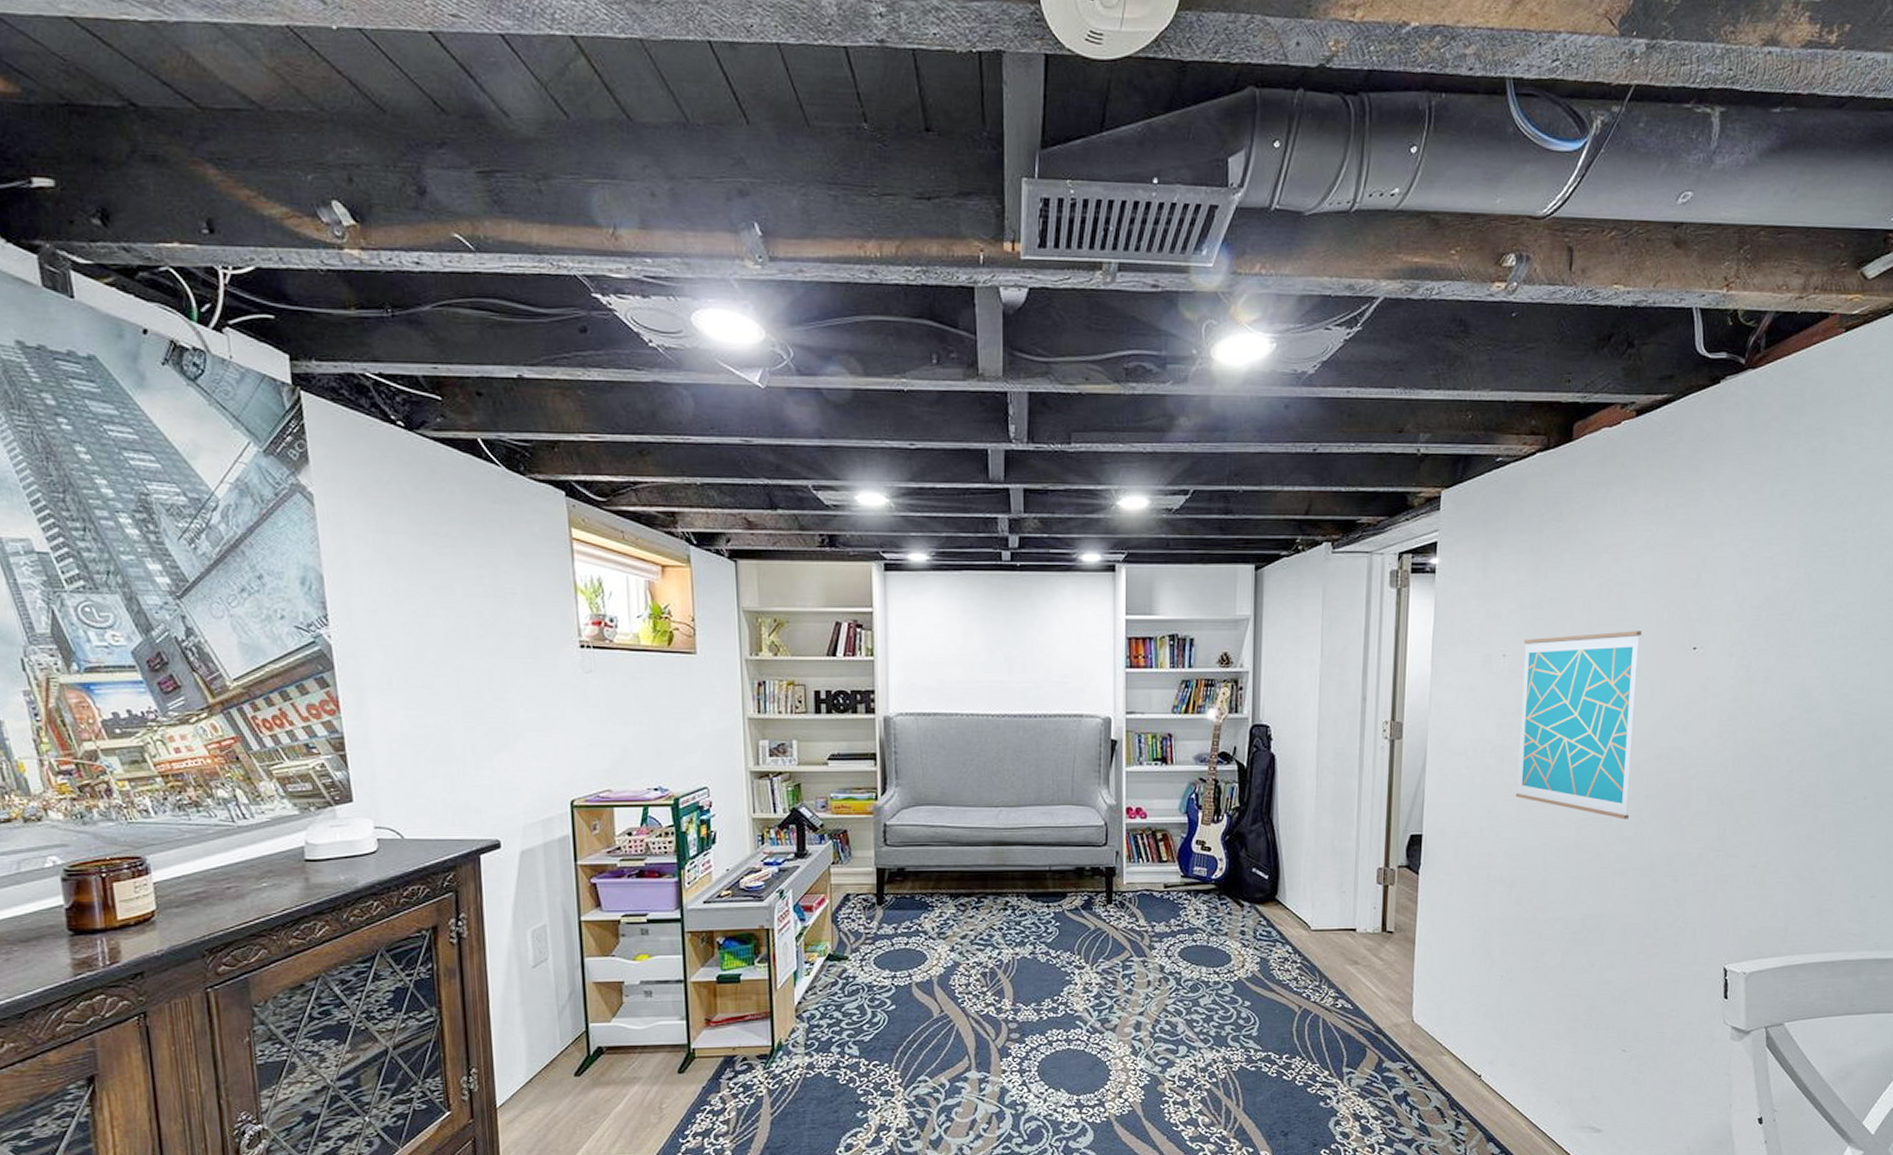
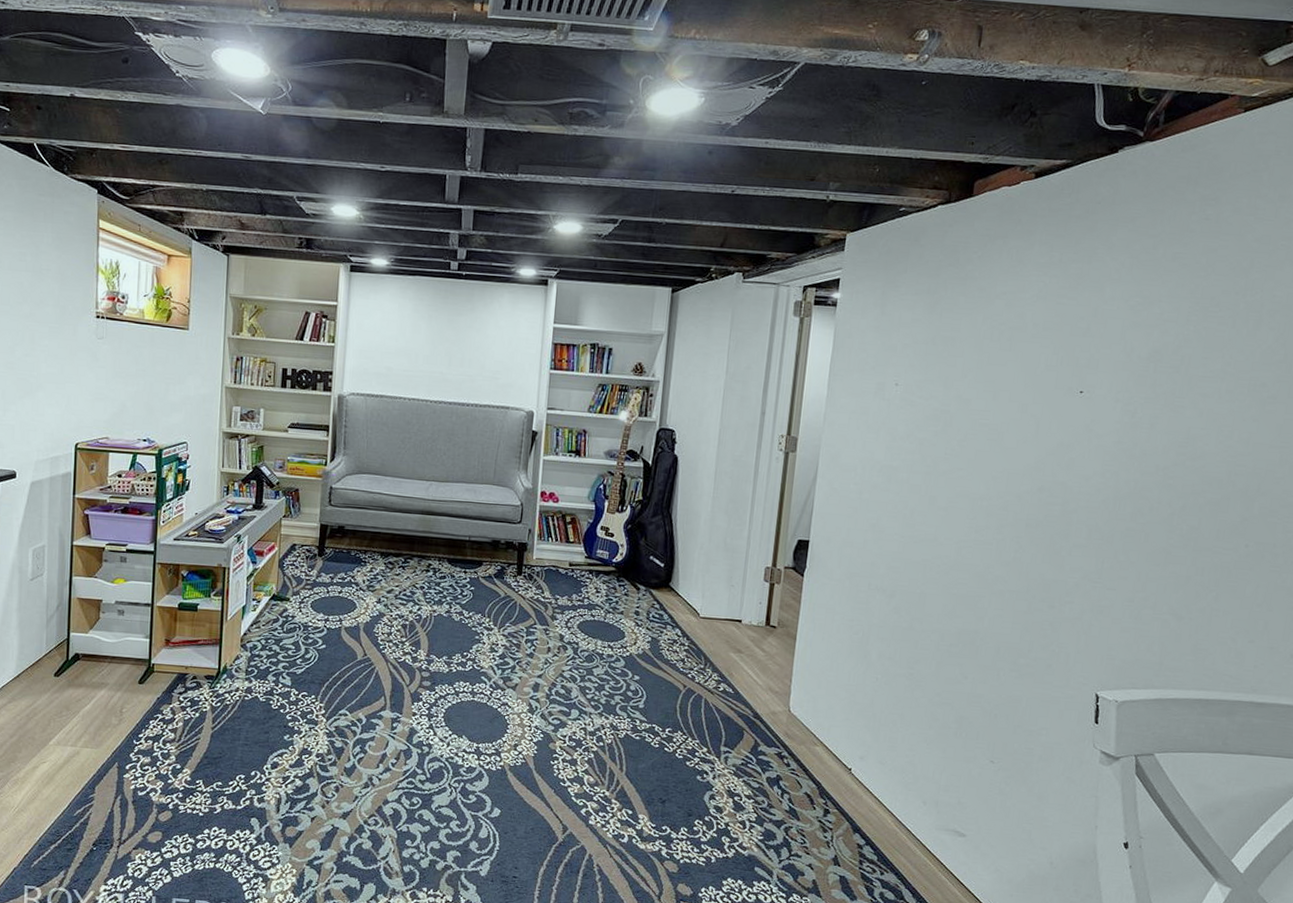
wall art: present [1515,631,1642,819] -> none [900,371,1030,545]

